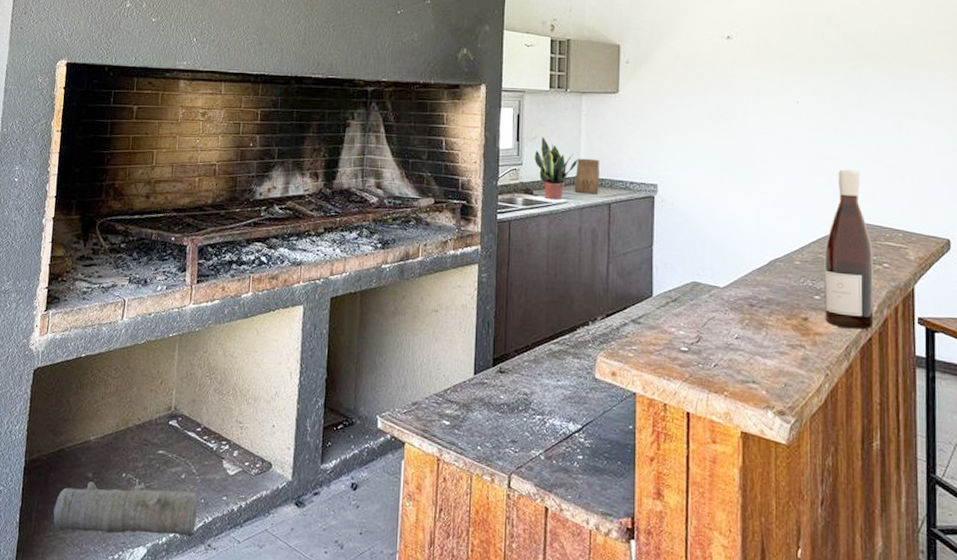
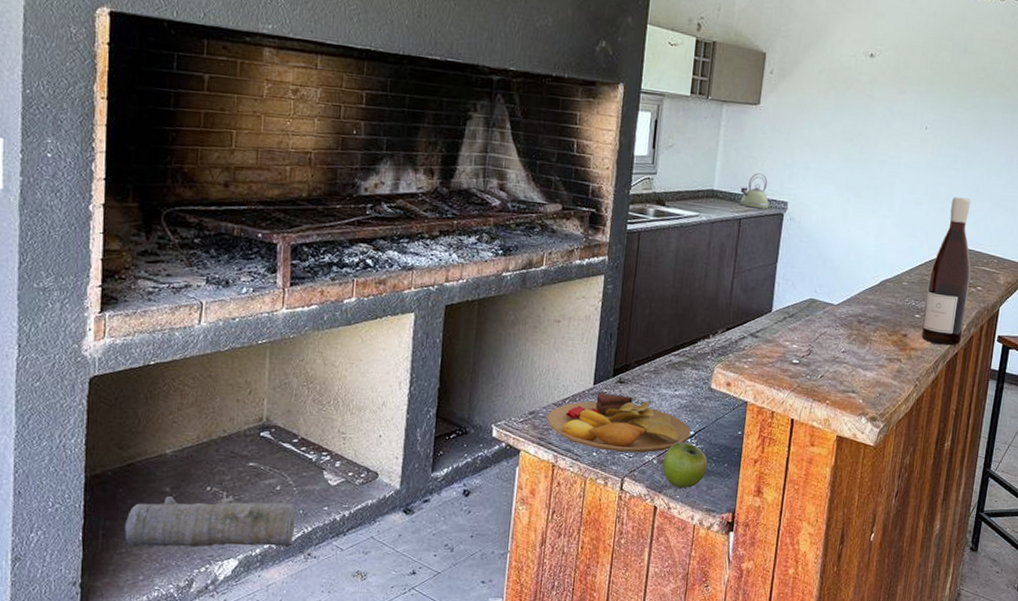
platter: none [429,383,578,448] -> present [547,392,691,453]
potted plant: present [534,136,577,200] -> none [669,145,712,213]
fruit: none [550,436,599,488] -> present [662,442,708,488]
paper bag: present [574,158,599,195] -> none [706,170,734,209]
kettle: none [607,158,639,193] -> present [740,173,770,210]

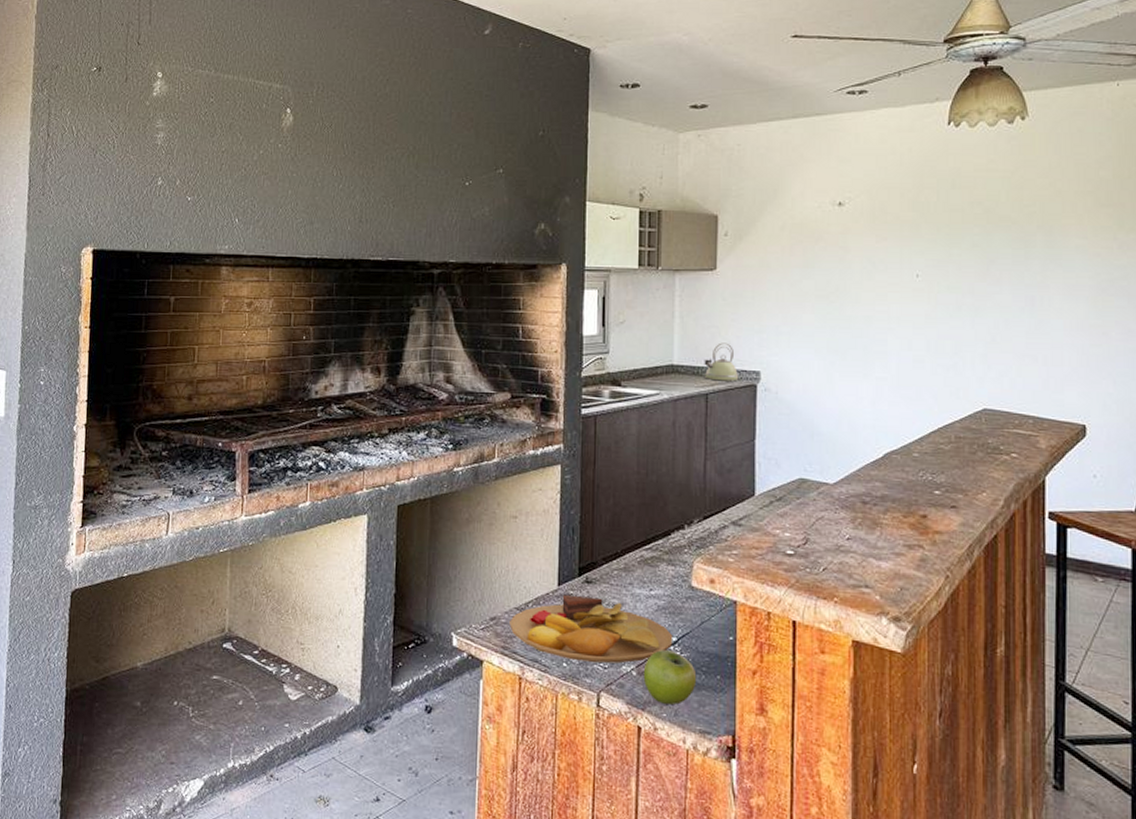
decorative log: present [124,496,296,547] -> none [100,711,258,766]
bottle: present [921,196,971,346] -> none [945,350,1001,527]

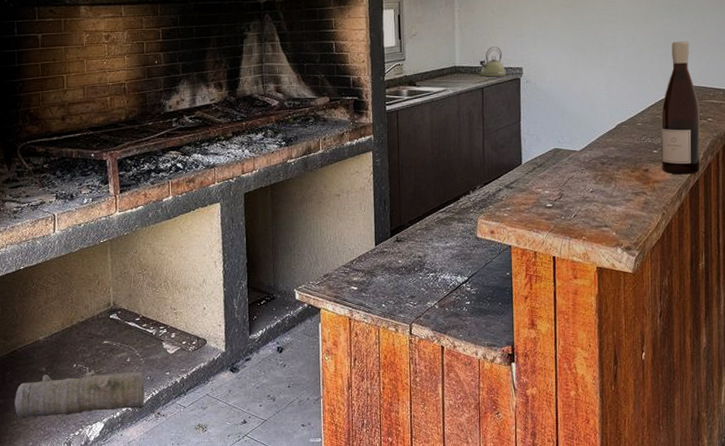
decorative log: none [100,711,258,766] -> present [14,371,145,419]
platter: present [510,594,673,664] -> none [339,252,465,302]
fruit: present [643,650,697,705] -> none [443,287,484,327]
bottle: none [945,350,1001,527] -> present [661,41,700,175]

